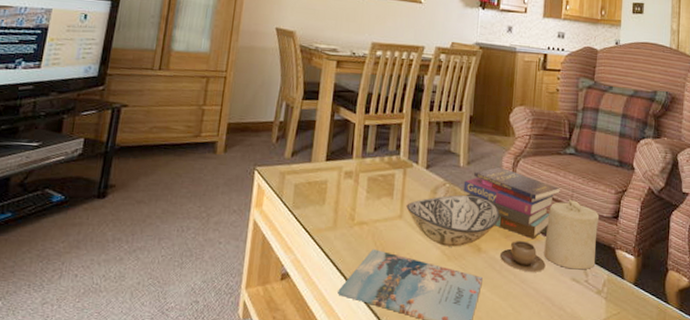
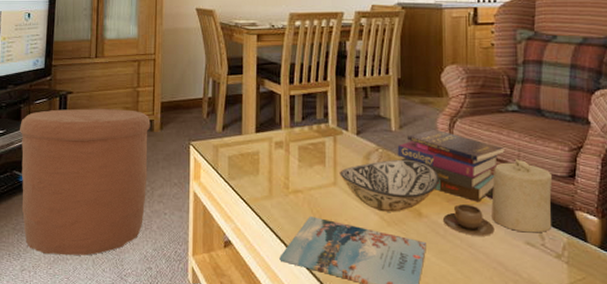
basket: none [51,123,214,287] -> present [20,109,151,256]

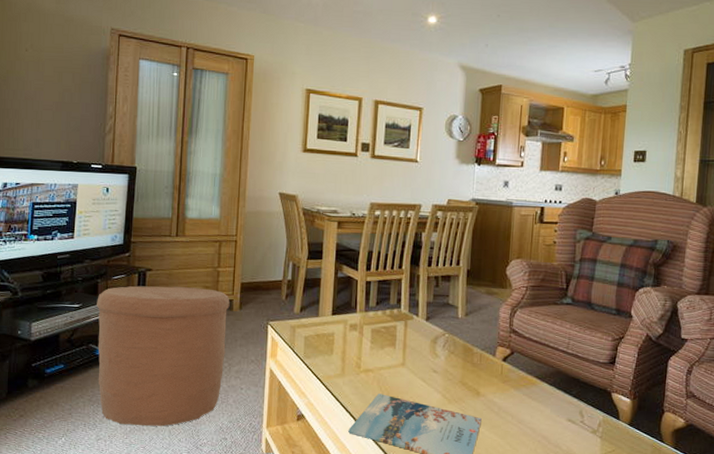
decorative bowl: present [340,160,439,212] -> none [408,344,498,391]
books: present [397,129,505,203] -> none [462,317,557,384]
teacup: present [443,203,495,236] -> none [498,384,542,414]
candle: present [491,158,553,233] -> none [540,346,596,412]

